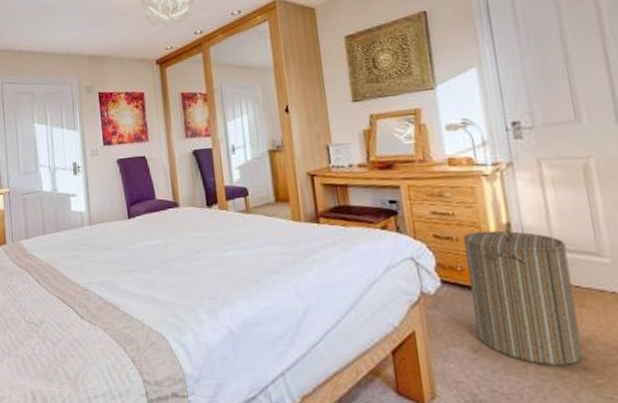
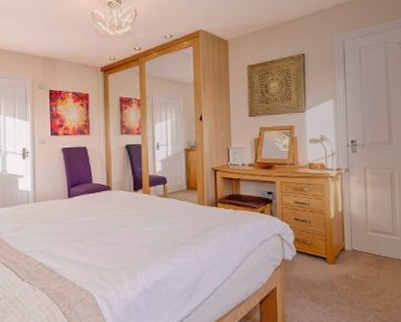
laundry hamper: present [462,222,583,365] -> none [313,210,378,309]

